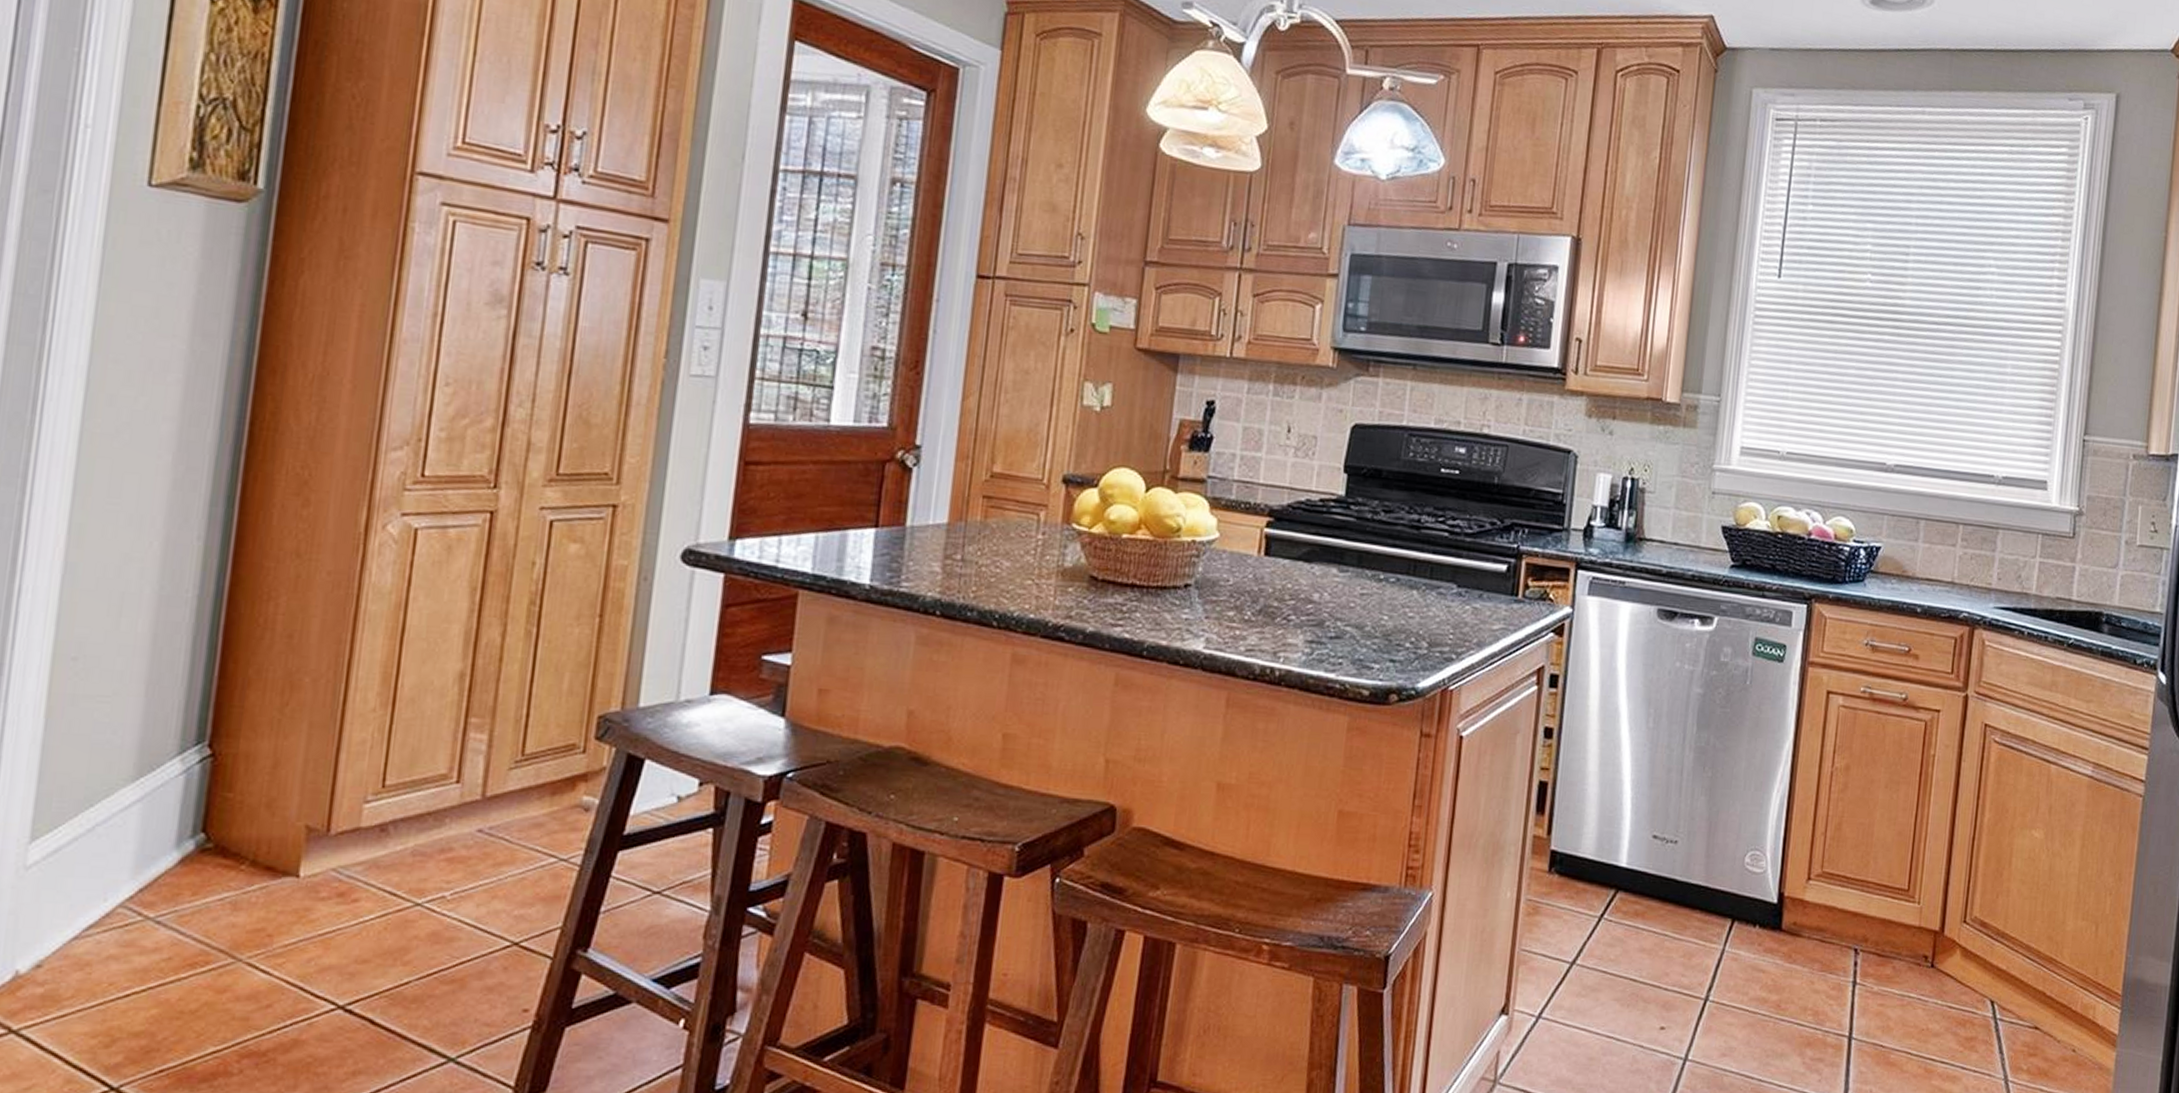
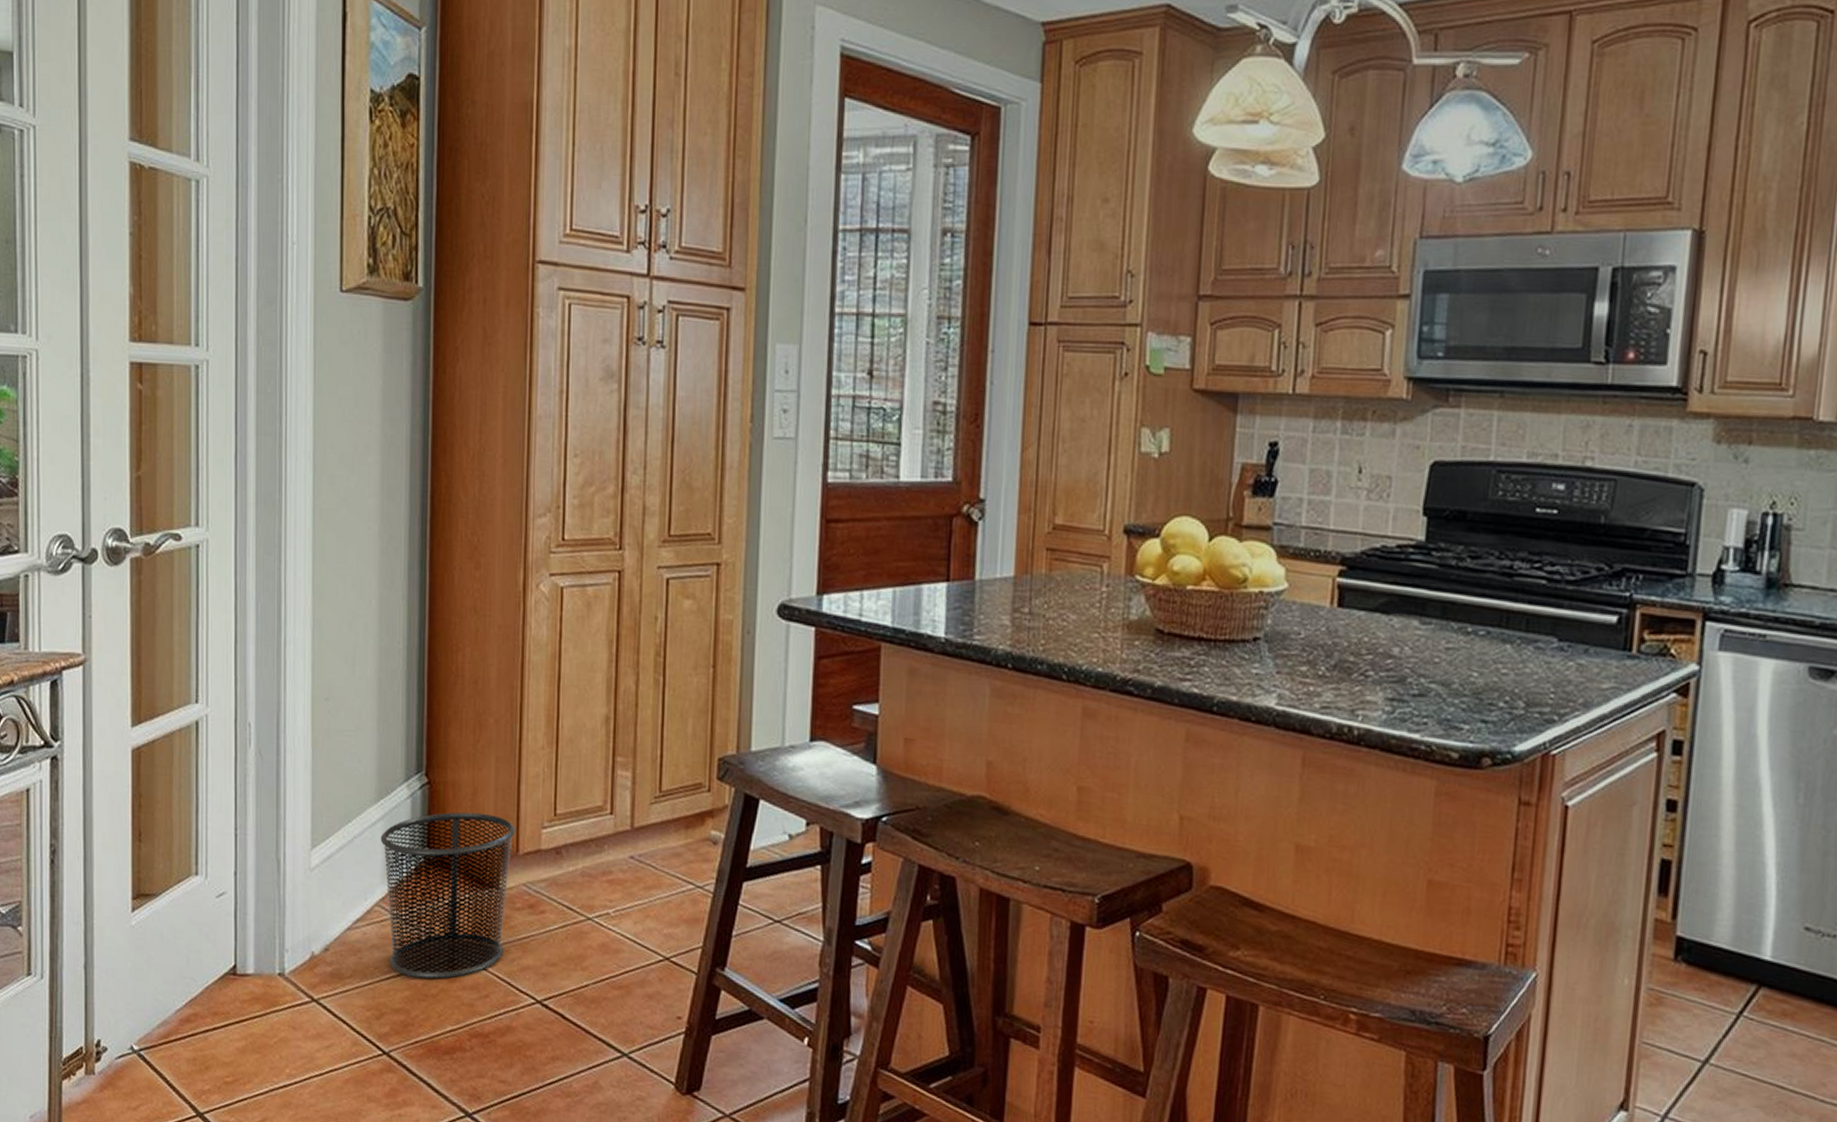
waste bin: none [131,788,329,992] -> present [380,812,516,980]

